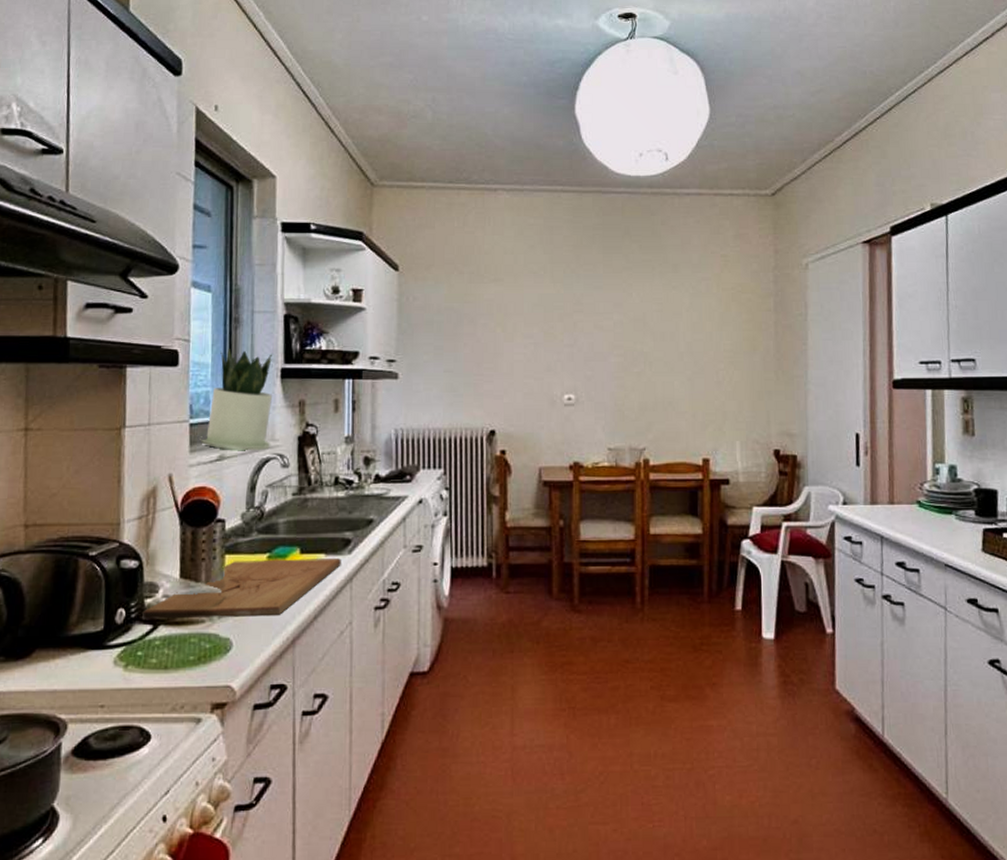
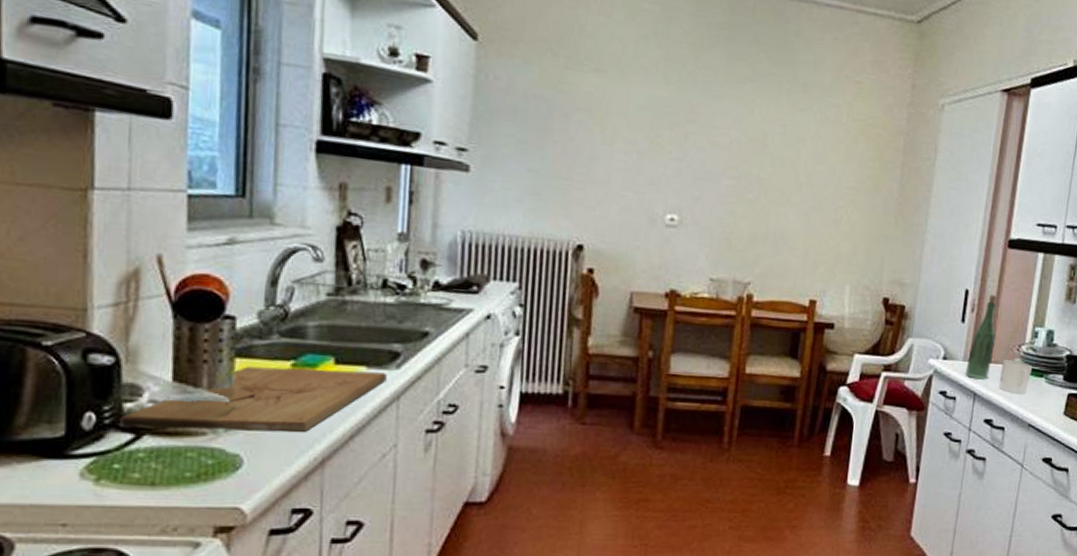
planter: present [200,349,272,451] -> none [202,106,305,239]
wine bottle: none [868,436,895,522] -> present [965,295,997,380]
mug: none [905,500,940,534] -> present [998,360,1033,395]

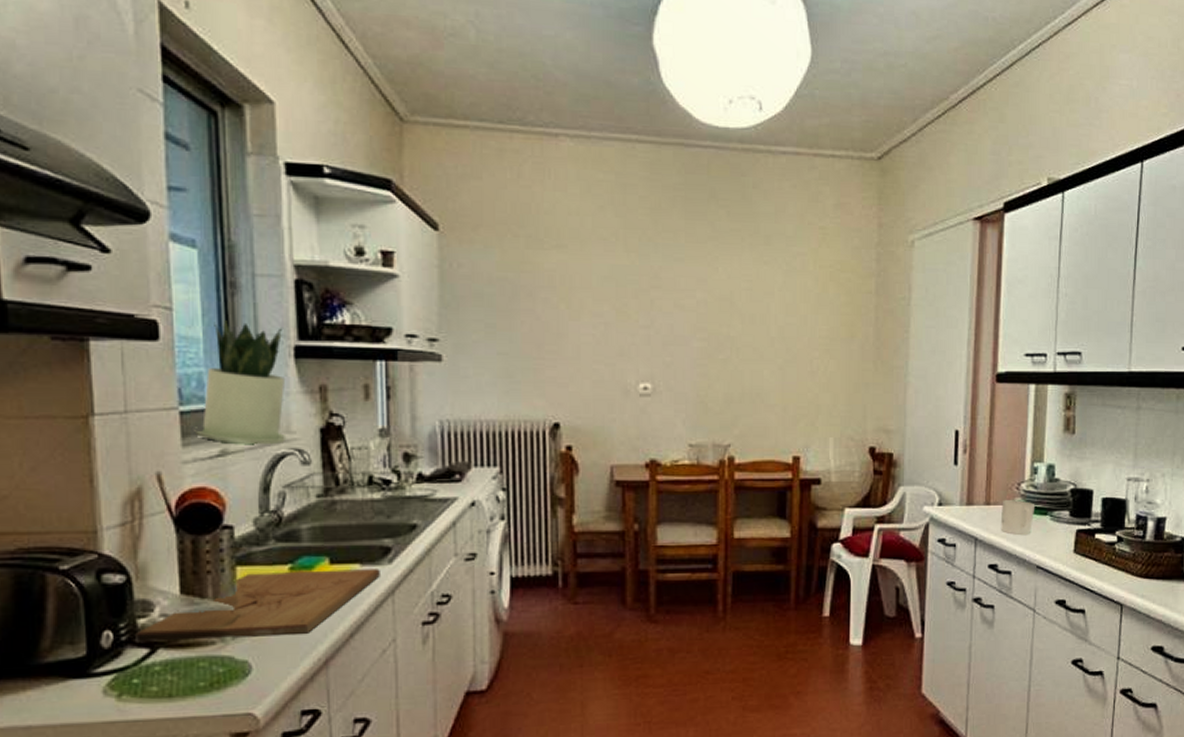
planter: none [202,106,305,239] -> present [194,320,287,445]
wine bottle: present [965,295,997,380] -> none [963,433,993,523]

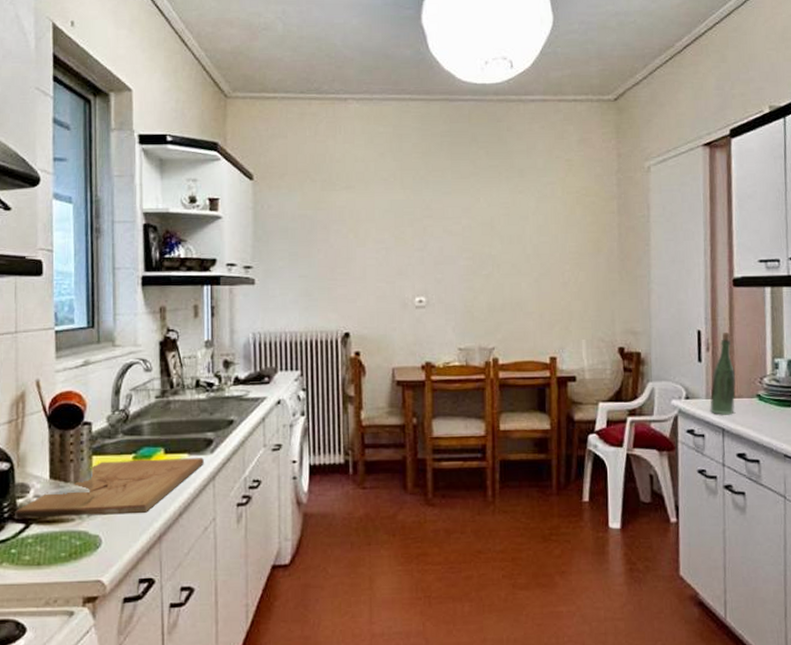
planter: present [194,320,287,445] -> none [65,258,134,357]
wine bottle: none [963,433,993,523] -> present [710,333,736,415]
mug: present [1000,500,1035,536] -> none [745,393,779,427]

